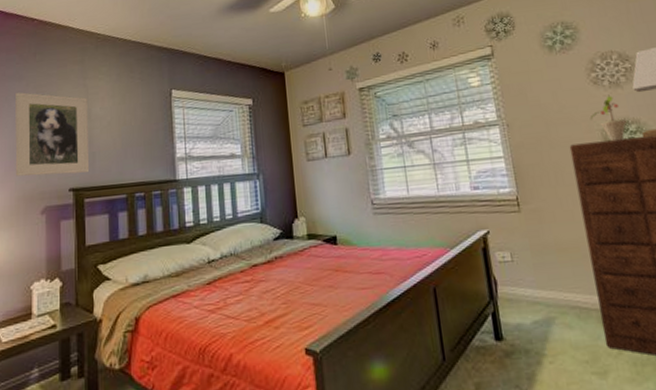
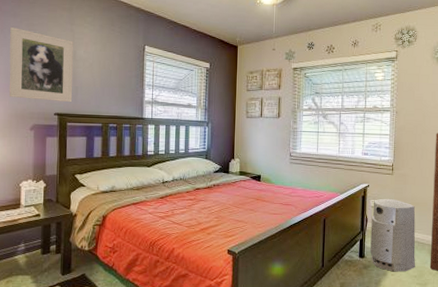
air purifier: none [500,246,584,358] -> present [370,198,416,272]

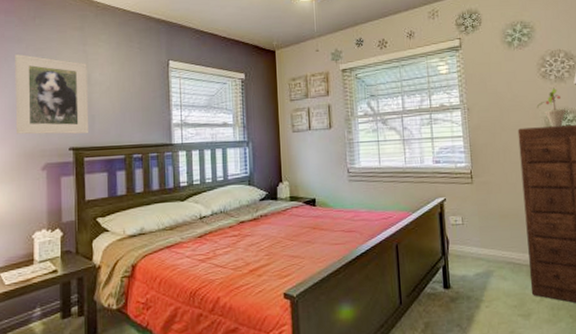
air purifier: present [370,198,416,272] -> none [453,212,514,303]

